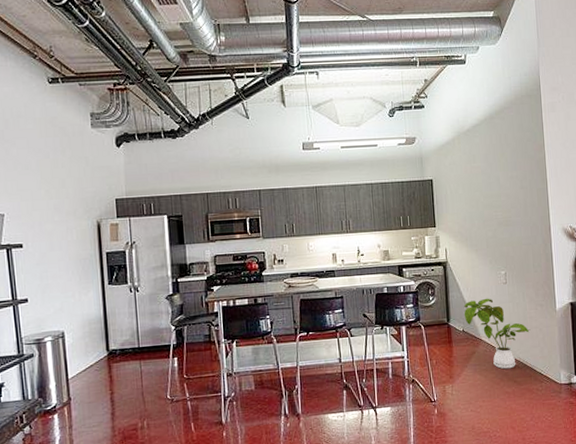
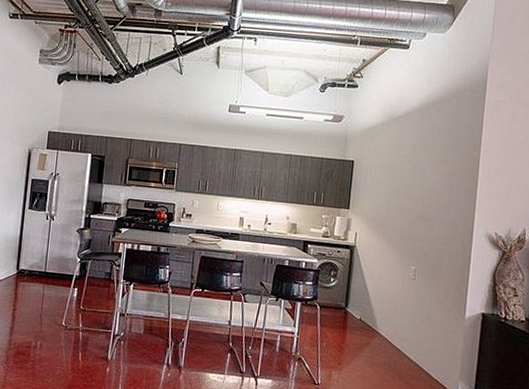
house plant: present [464,298,531,369] -> none [363,290,433,369]

